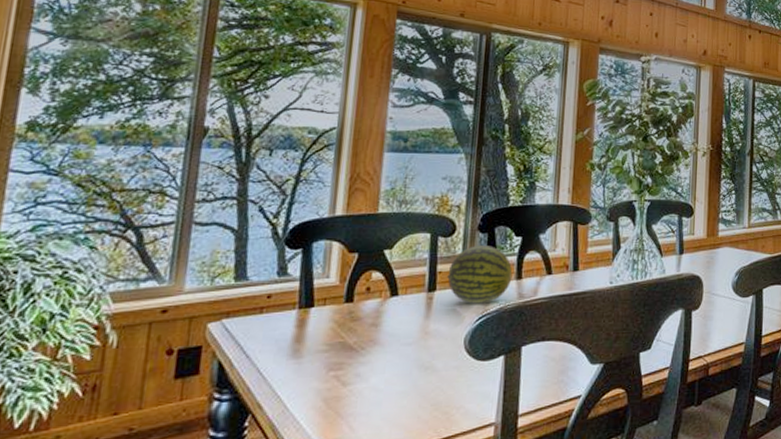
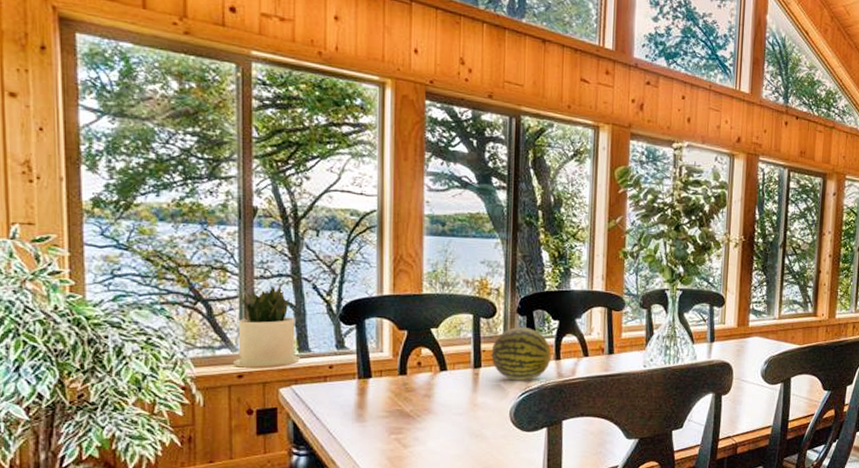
planter: none [157,209,237,303] -> present [232,285,301,369]

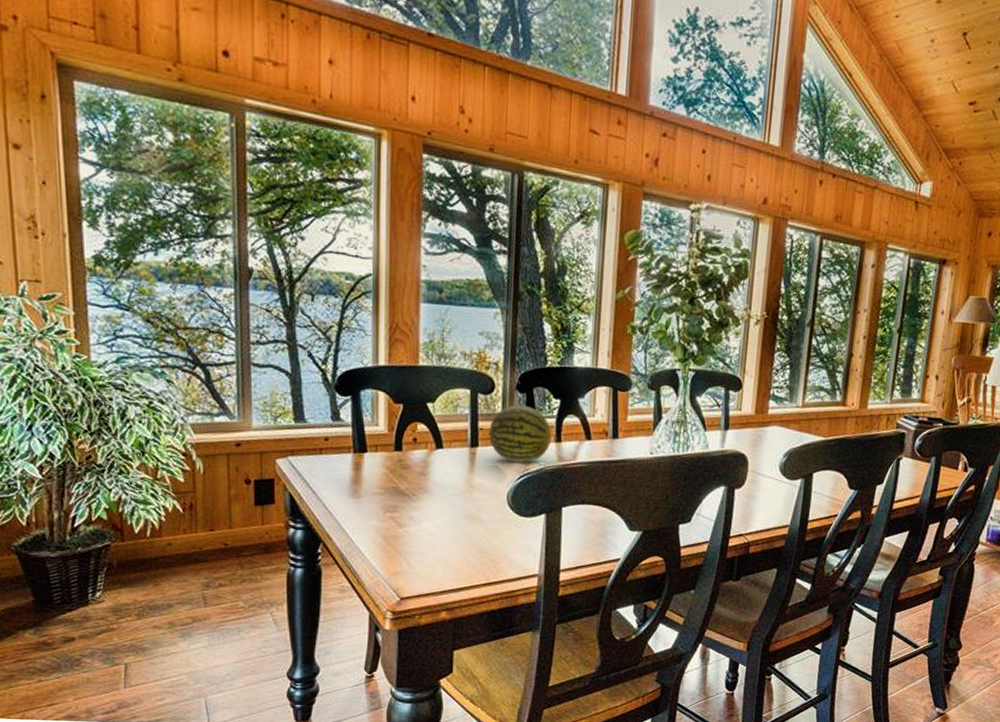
planter: present [232,285,301,369] -> none [230,351,297,439]

